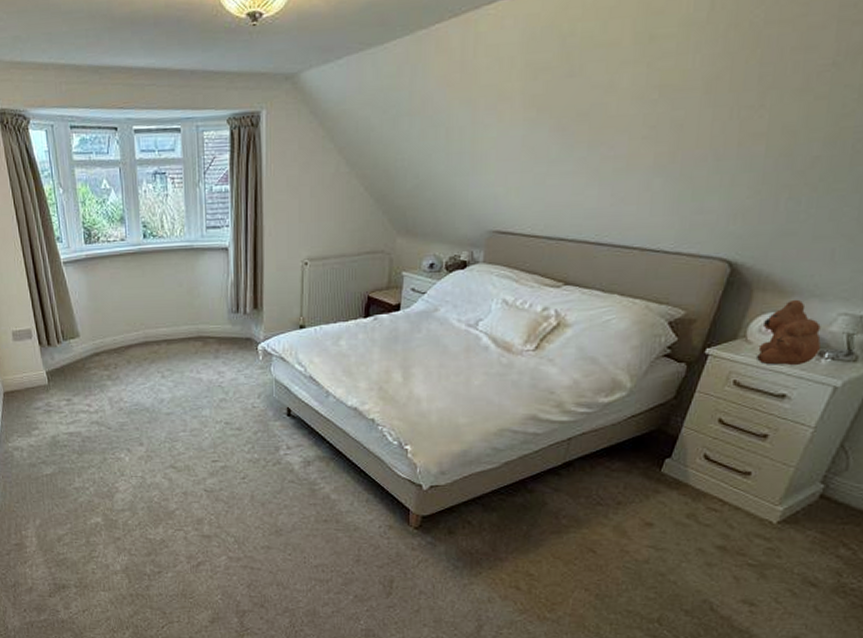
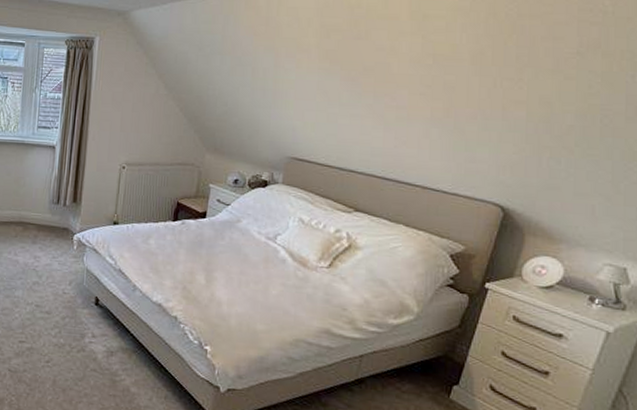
teddy bear: present [755,299,822,365] -> none [532,246,591,308]

